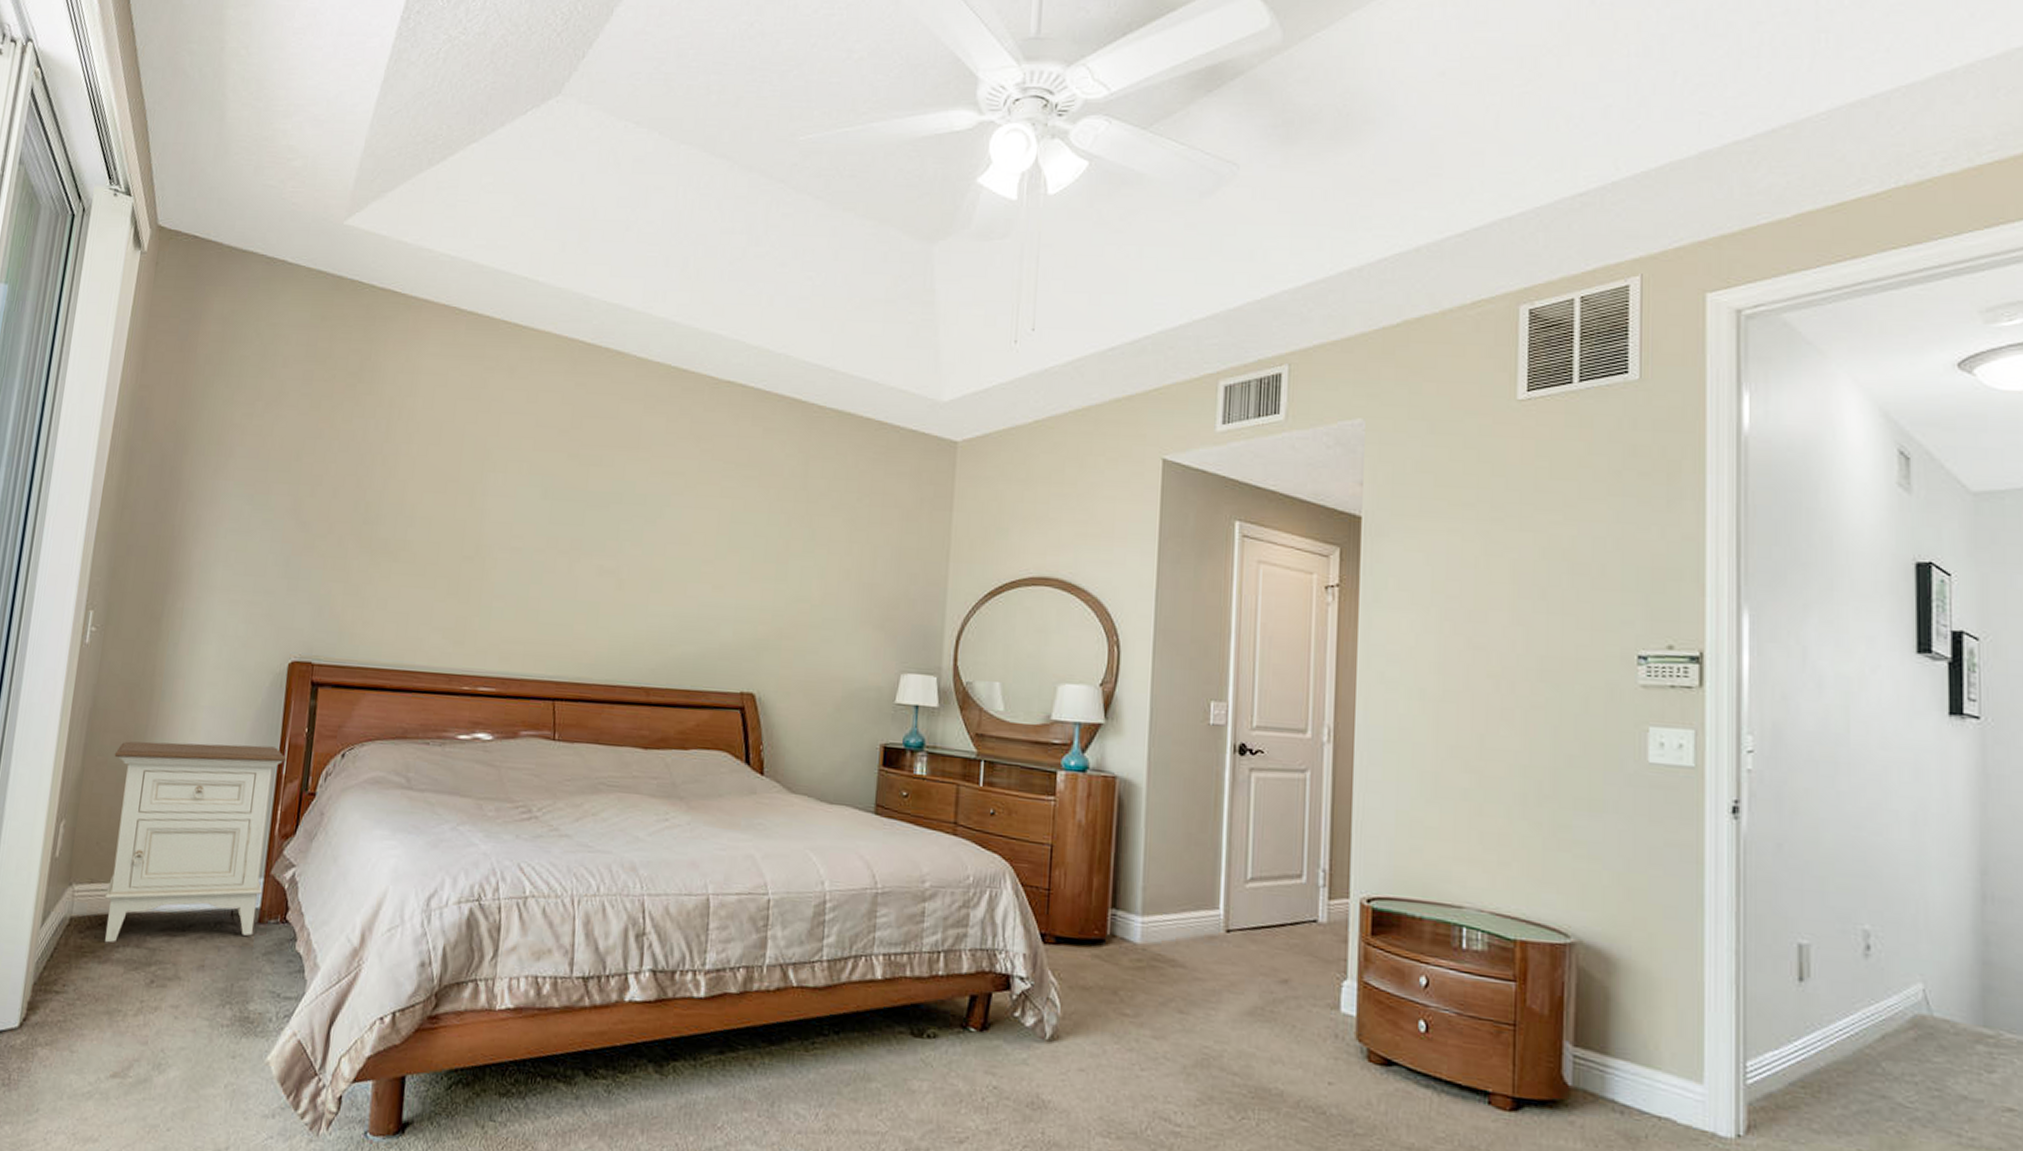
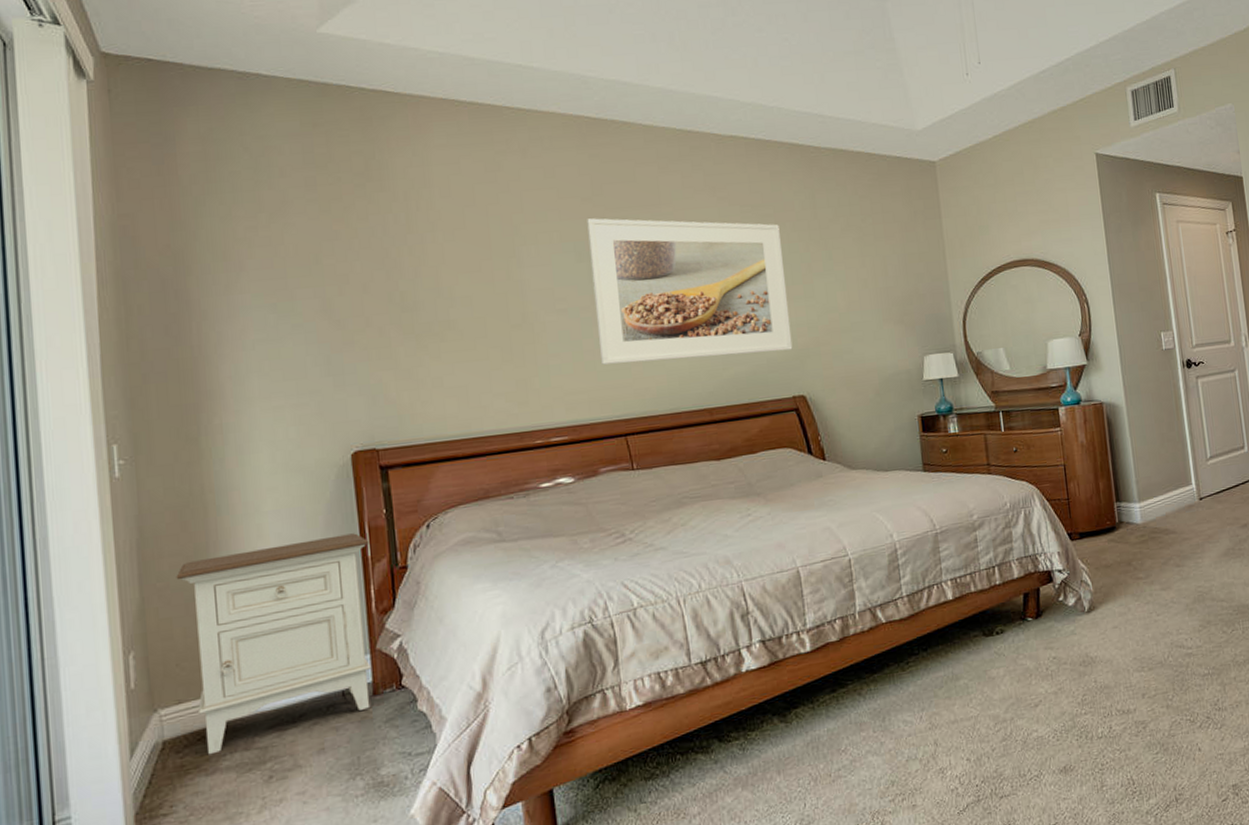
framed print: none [544,453,762,638] -> present [587,218,793,365]

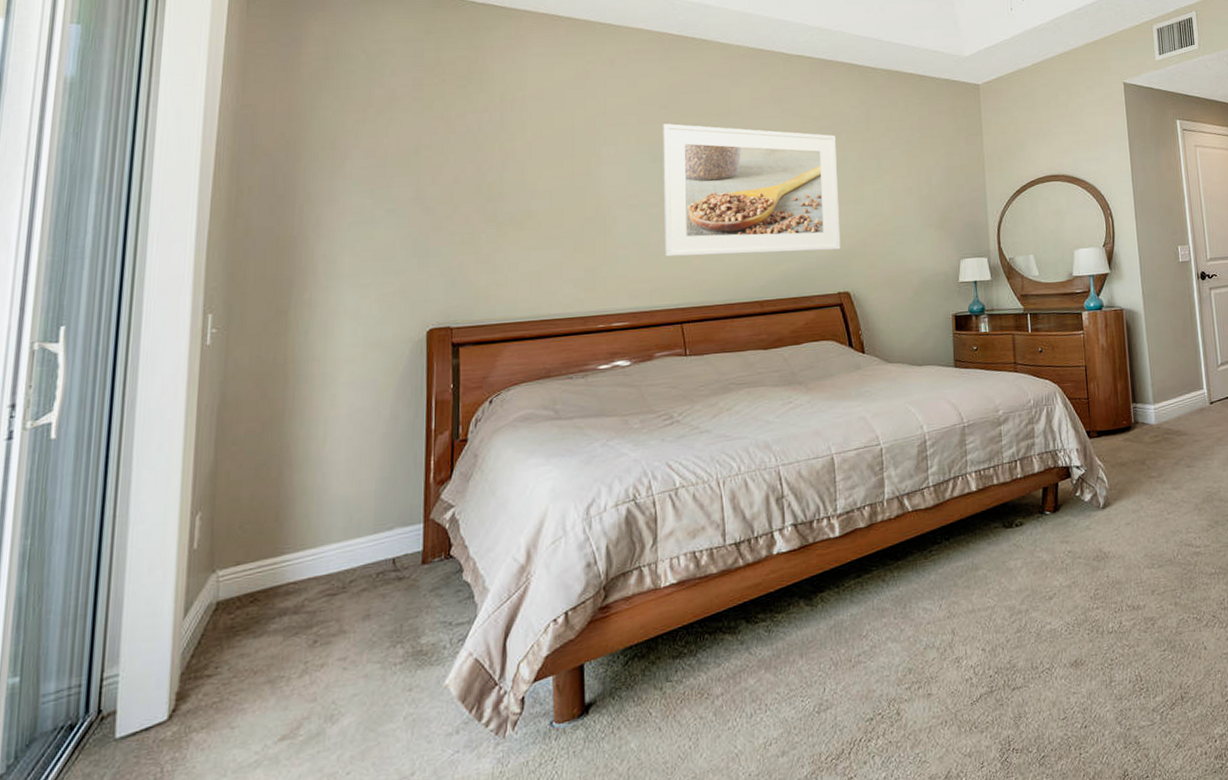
nightstand: present [176,533,372,755] -> none [250,406,435,618]

